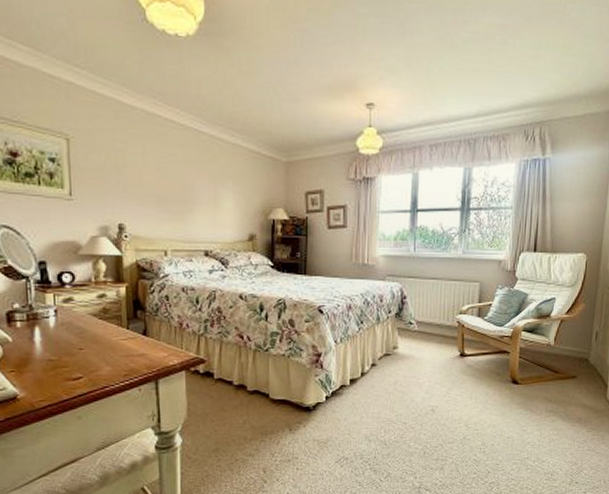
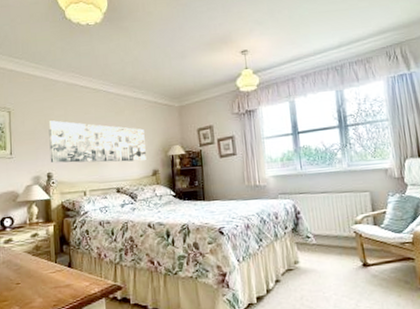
wall art: none [120,158,242,223] -> present [48,120,146,163]

